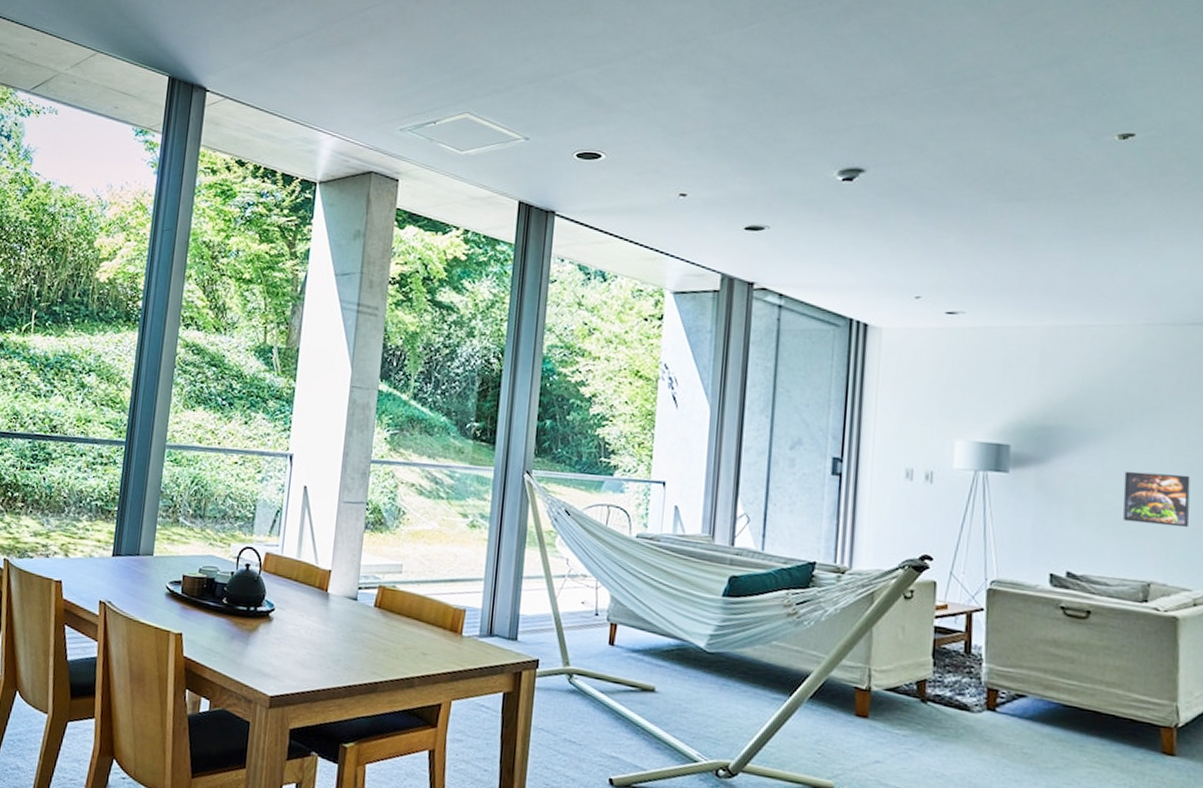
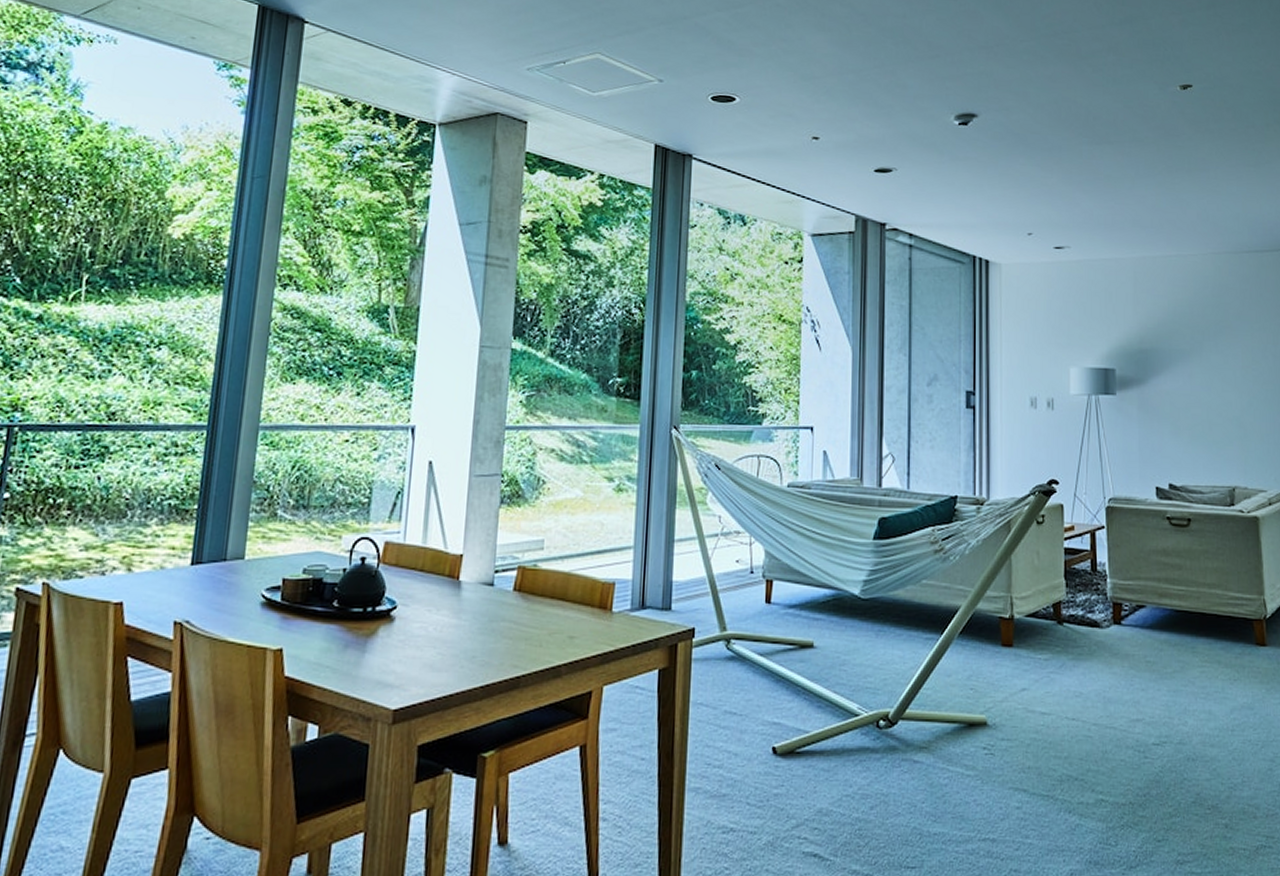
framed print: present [1123,471,1191,528] -> none [1207,386,1260,435]

